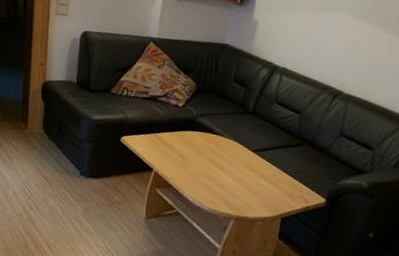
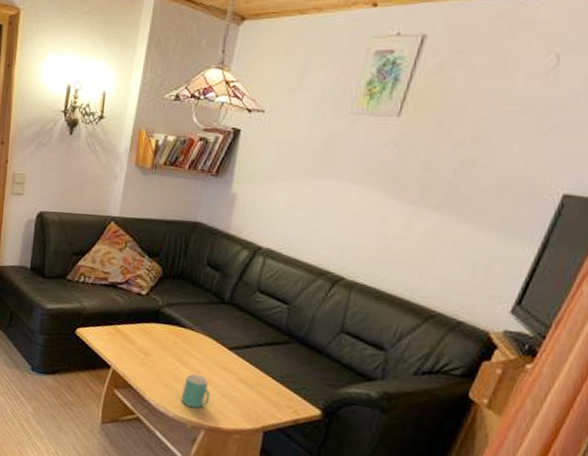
mug: none [214,172,239,202] -> present [181,373,211,409]

